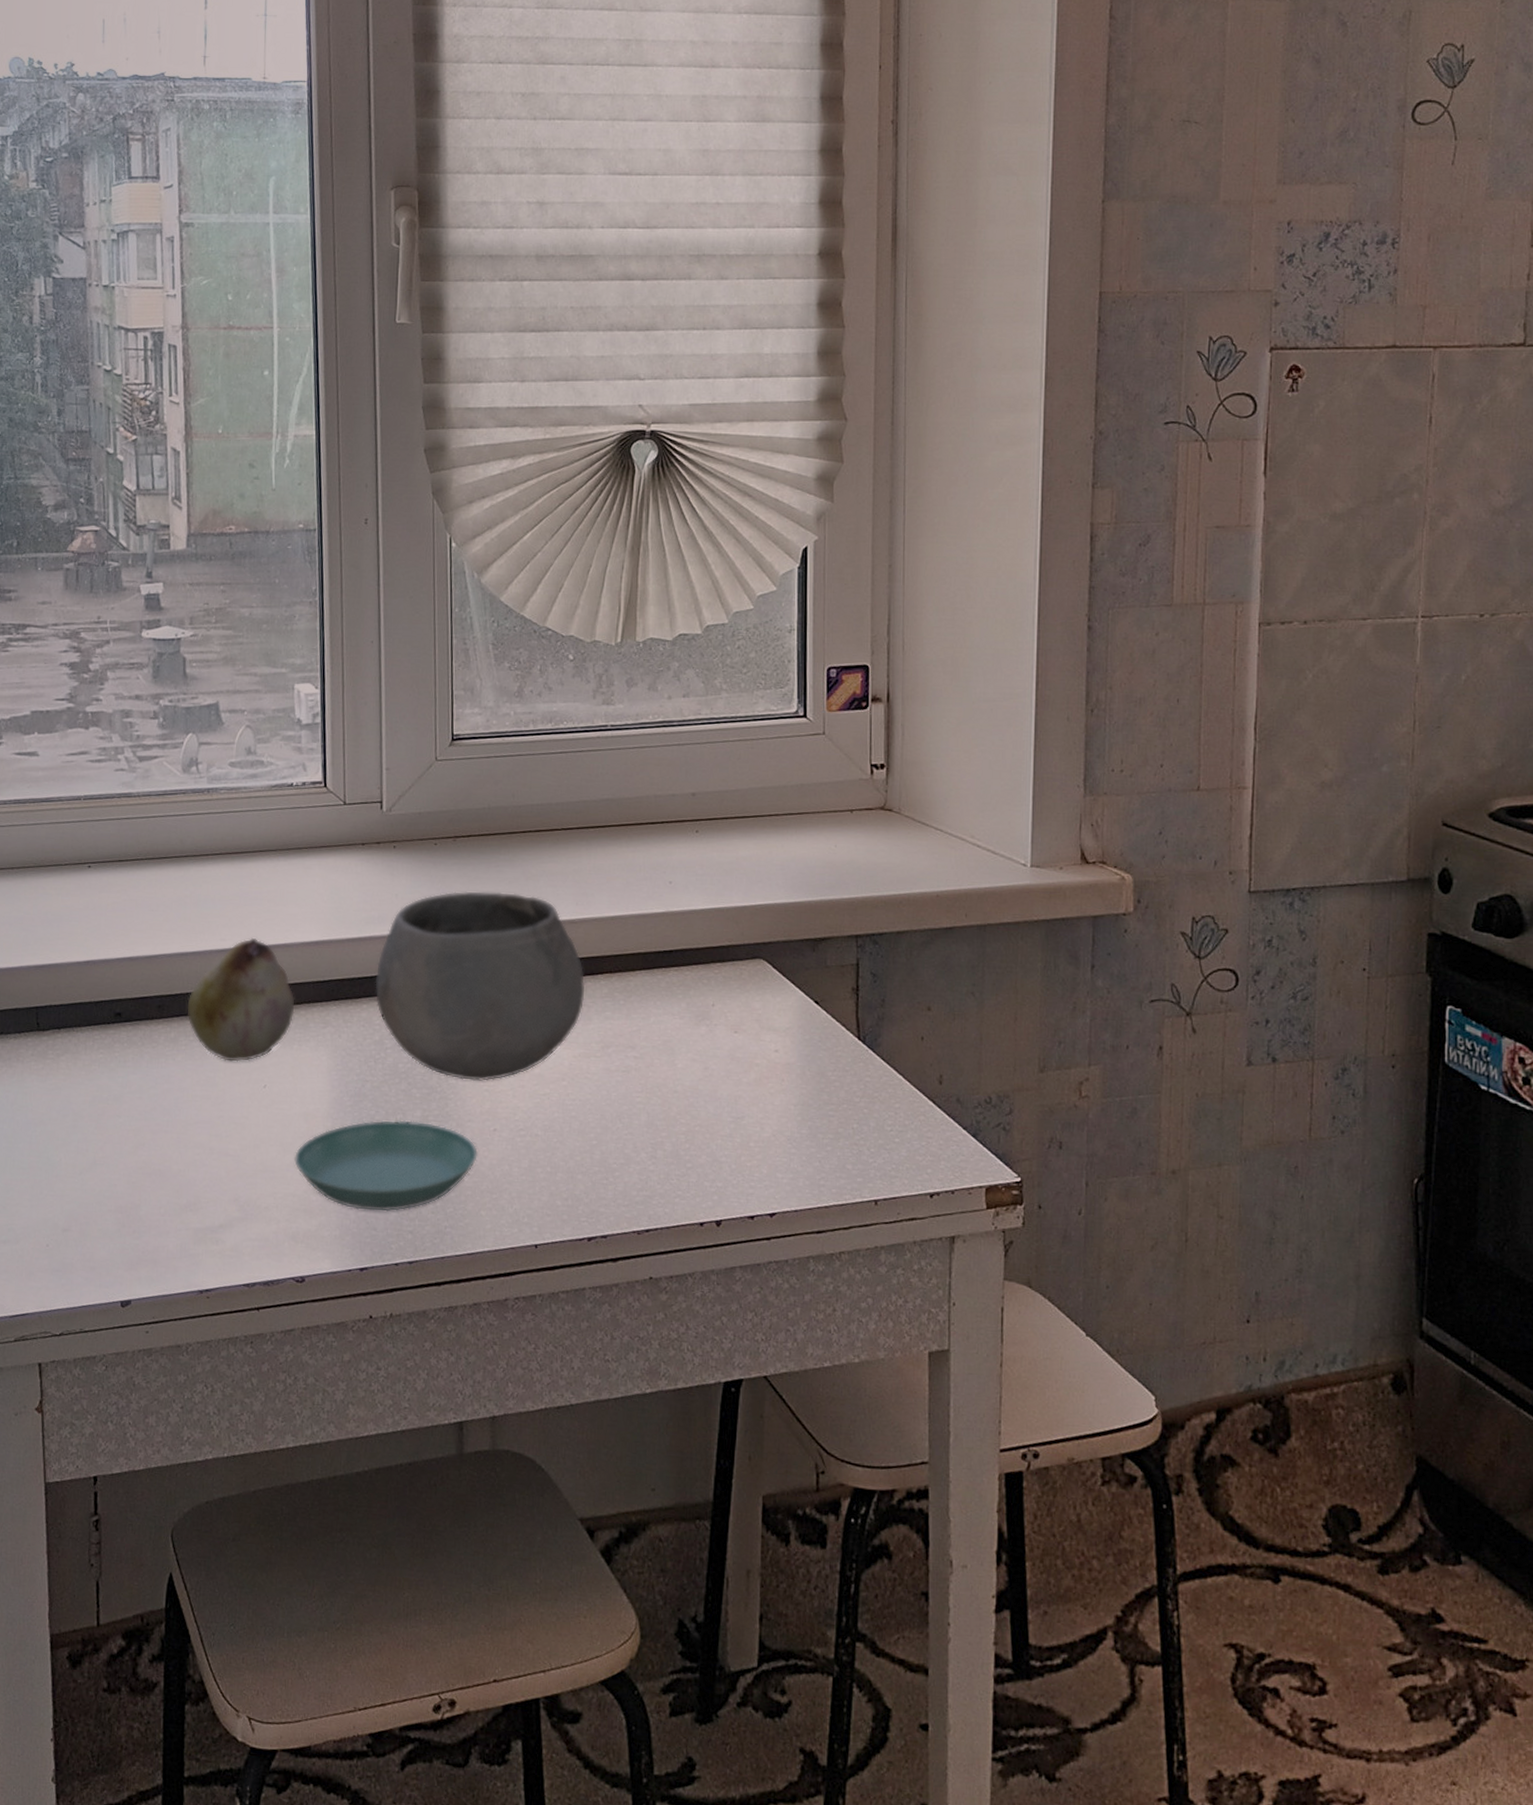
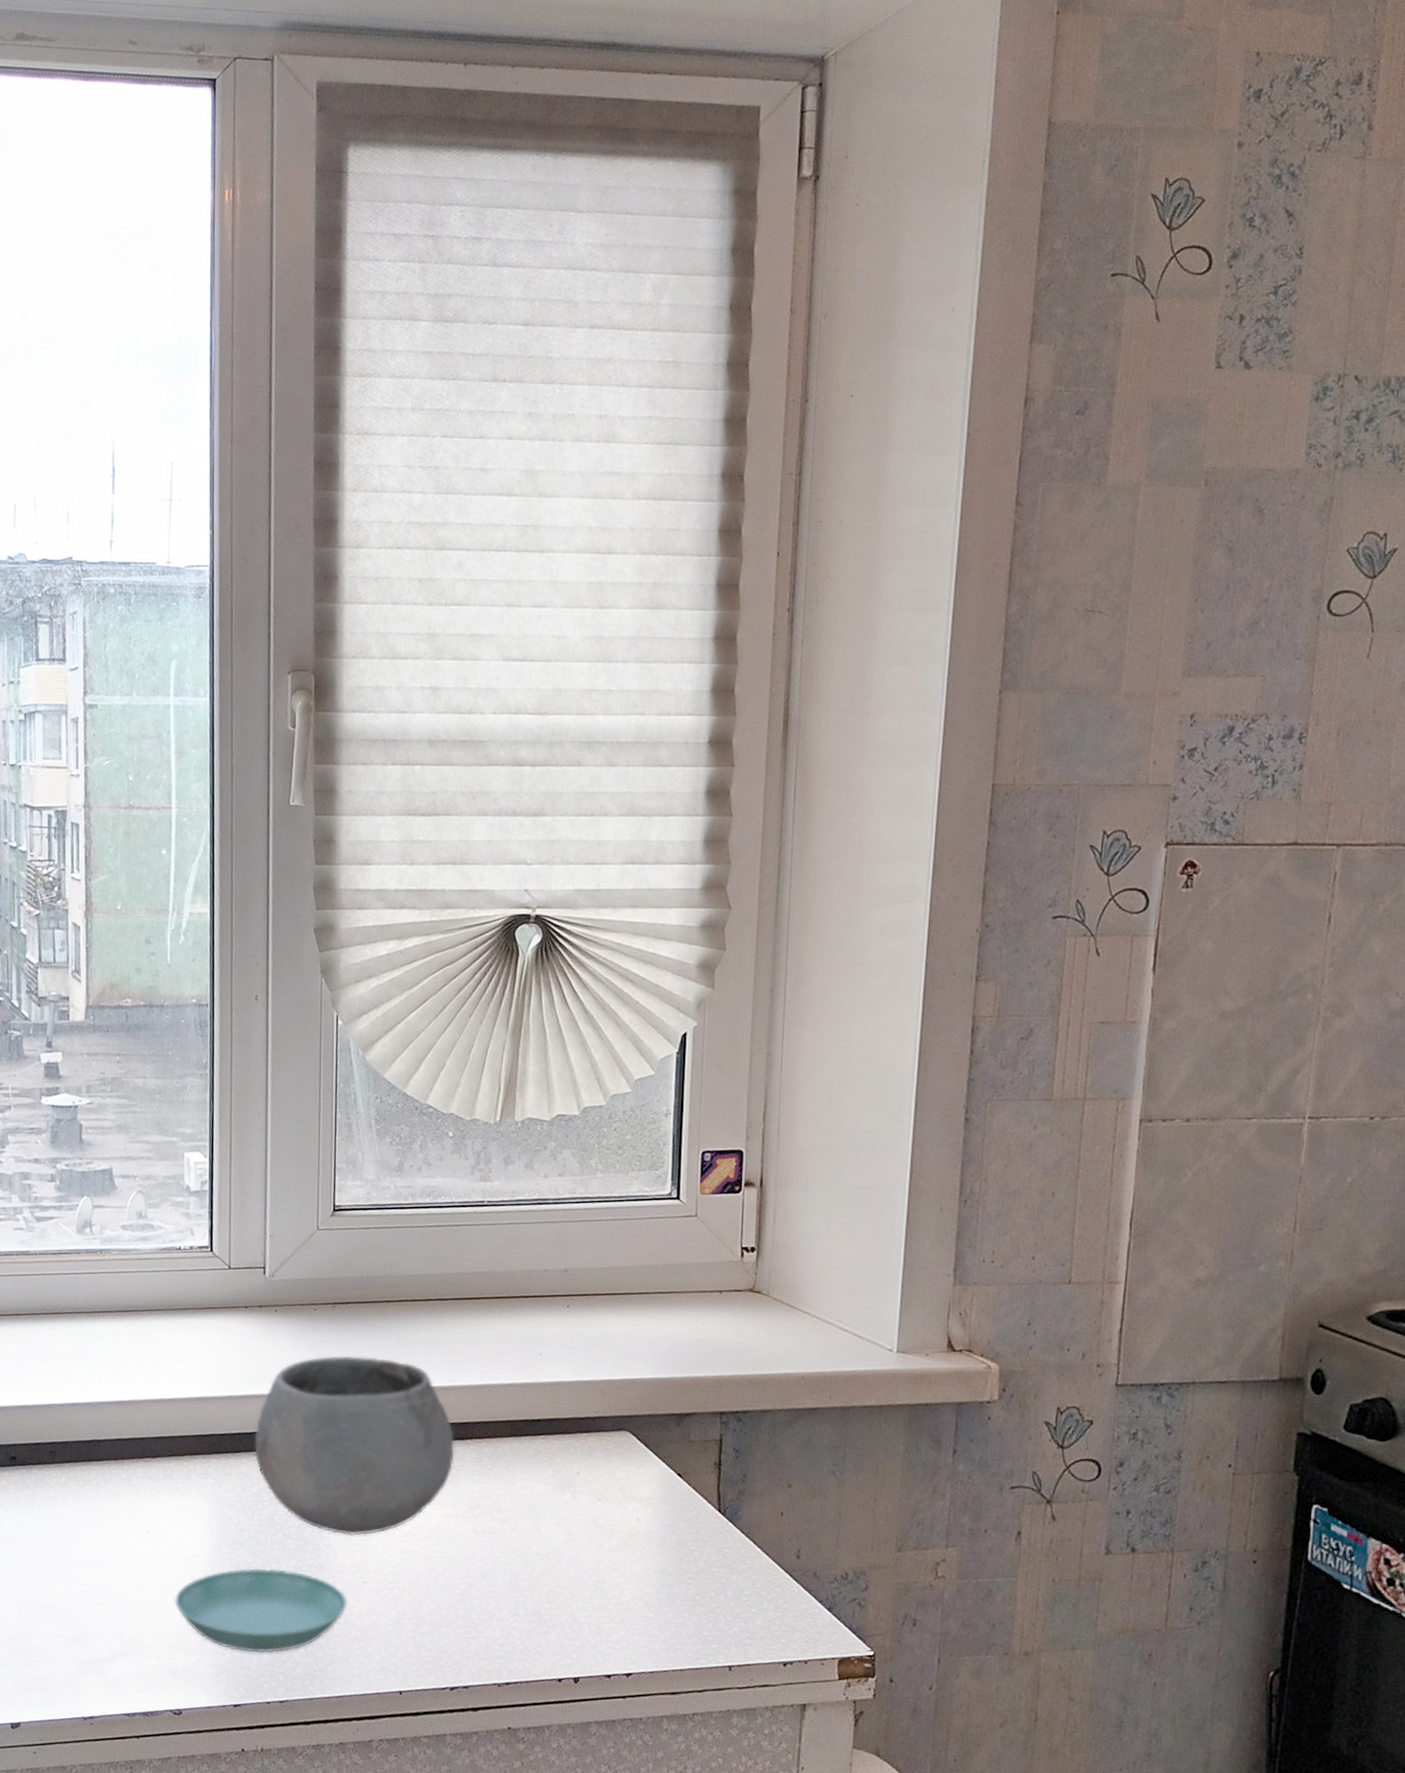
fruit: present [187,937,295,1062] -> none [77,1391,179,1507]

